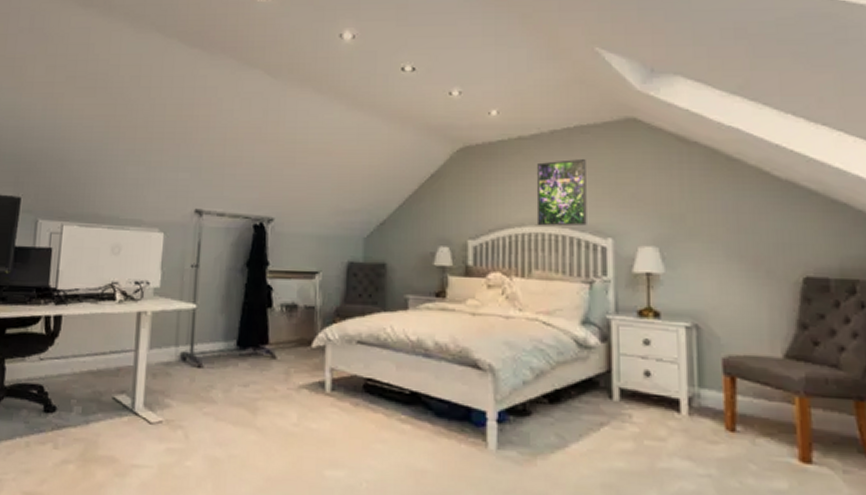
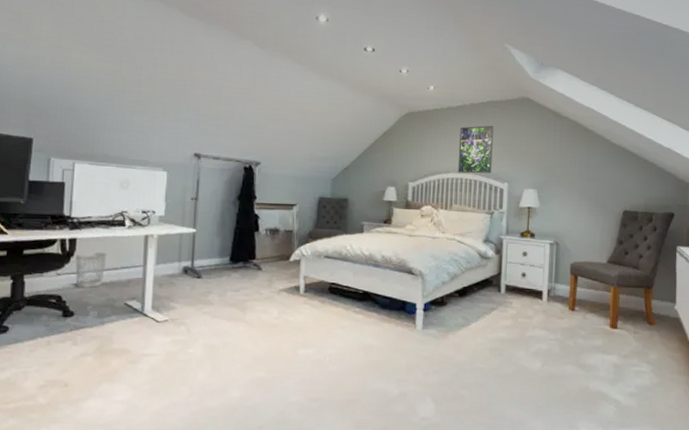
wastebasket: none [59,332,95,378] -> present [75,251,107,289]

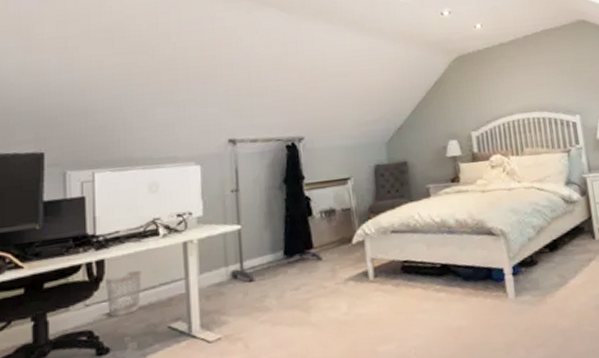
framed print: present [457,125,494,174] -> none [517,55,560,113]

